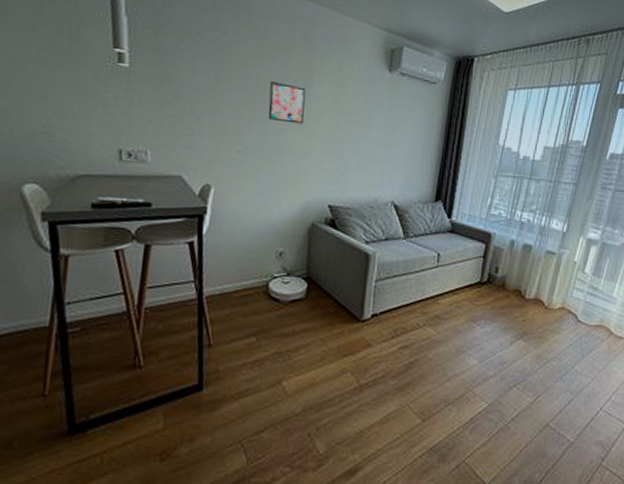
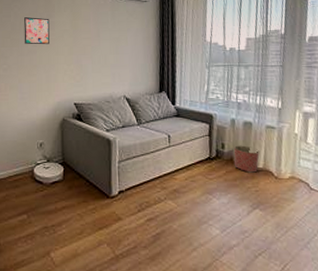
planter: none [505,270,534,301] -> present [233,145,260,173]

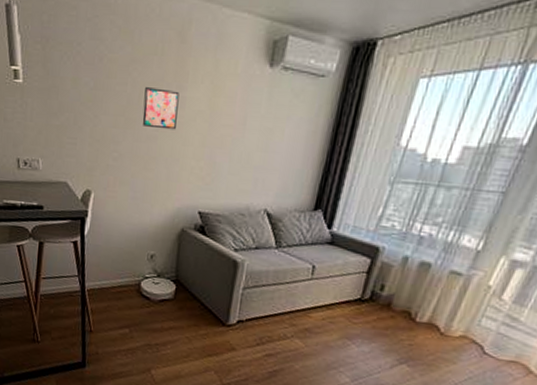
planter: present [233,145,260,173] -> none [390,289,430,324]

